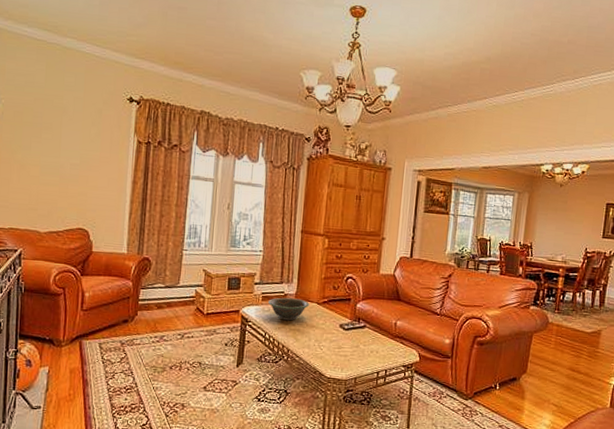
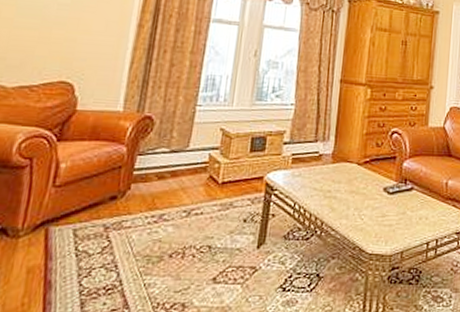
decorative bowl: present [268,297,309,321] -> none [299,158,348,187]

